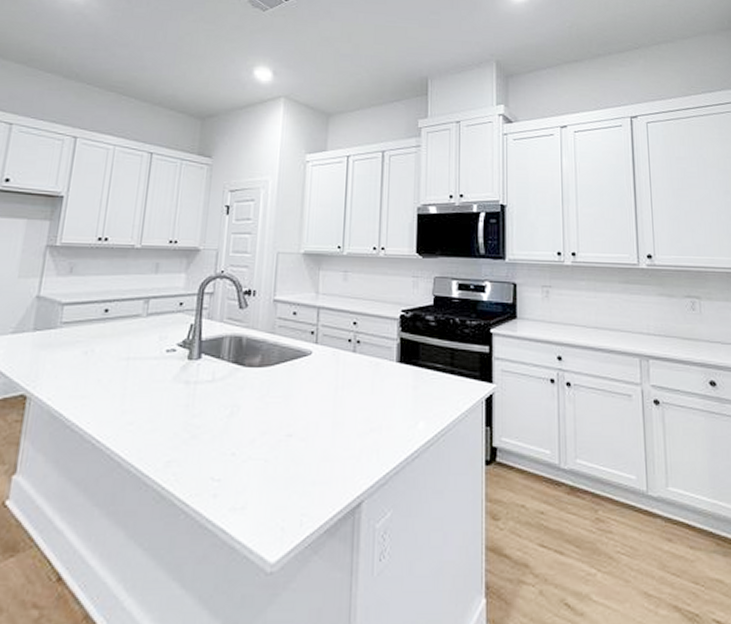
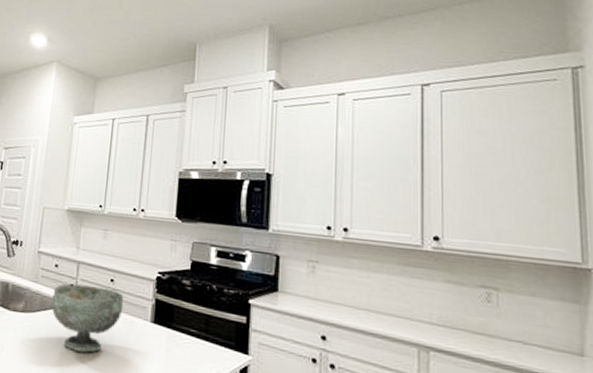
decorative bowl: none [291,331,369,401] -> present [51,283,125,353]

